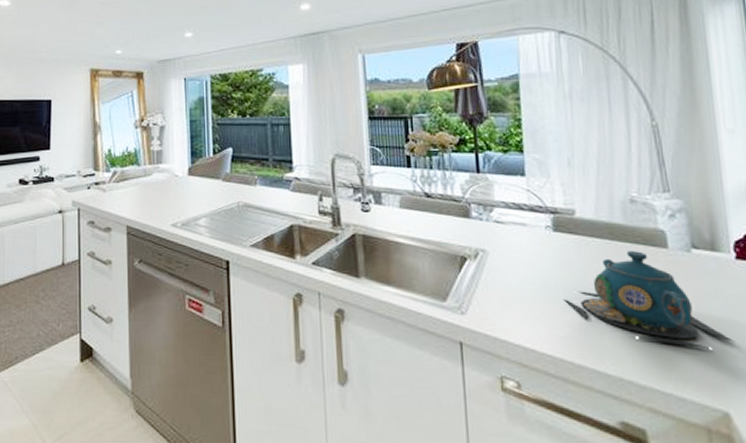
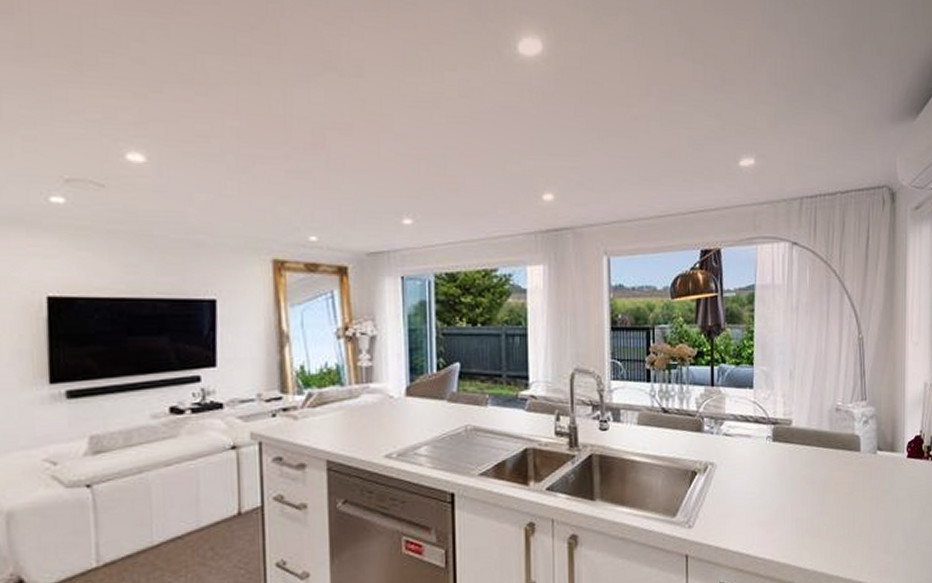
teapot: present [563,251,735,350] -> none [776,456,899,538]

